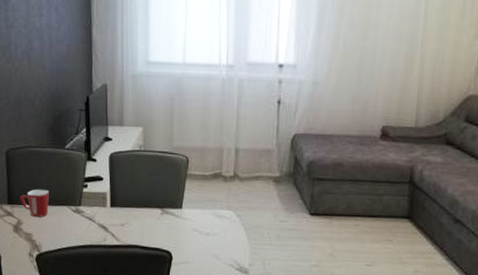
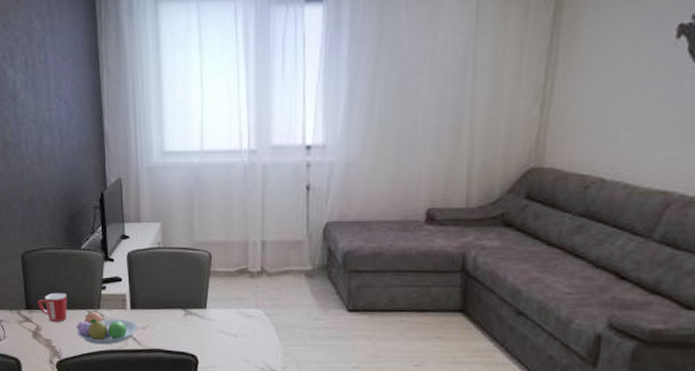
fruit bowl: none [57,207,117,240] -> present [76,311,138,345]

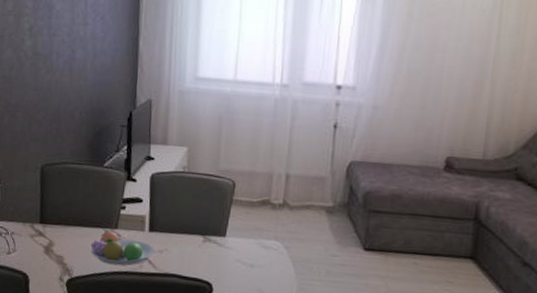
mug: present [37,292,67,322] -> none [53,208,84,239]

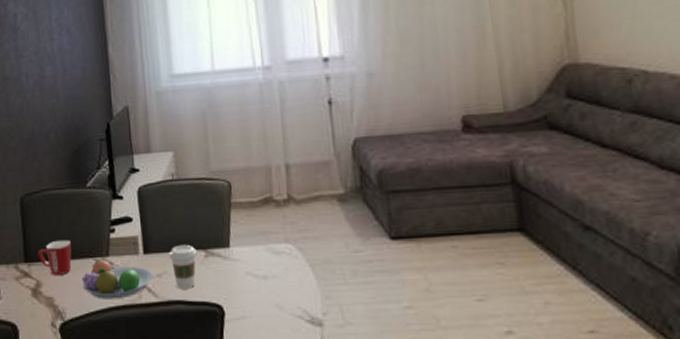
mug: none [53,208,84,239] -> present [38,239,72,275]
coffee cup: none [171,228,197,266] -> present [169,244,197,289]

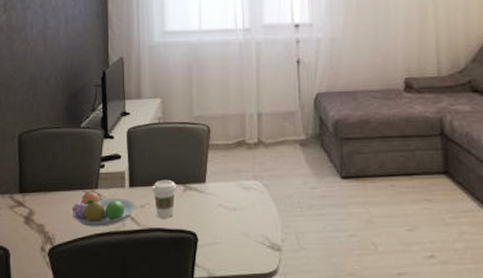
mug: present [38,239,72,275] -> none [32,173,63,205]

